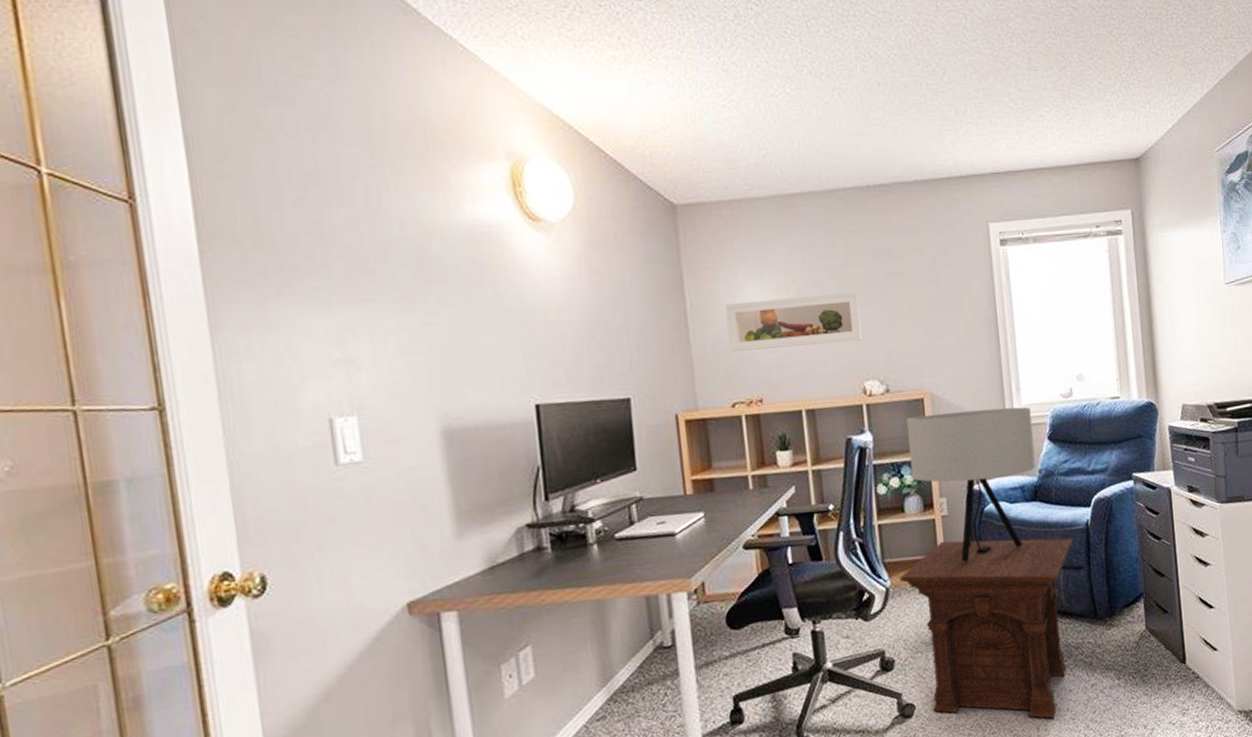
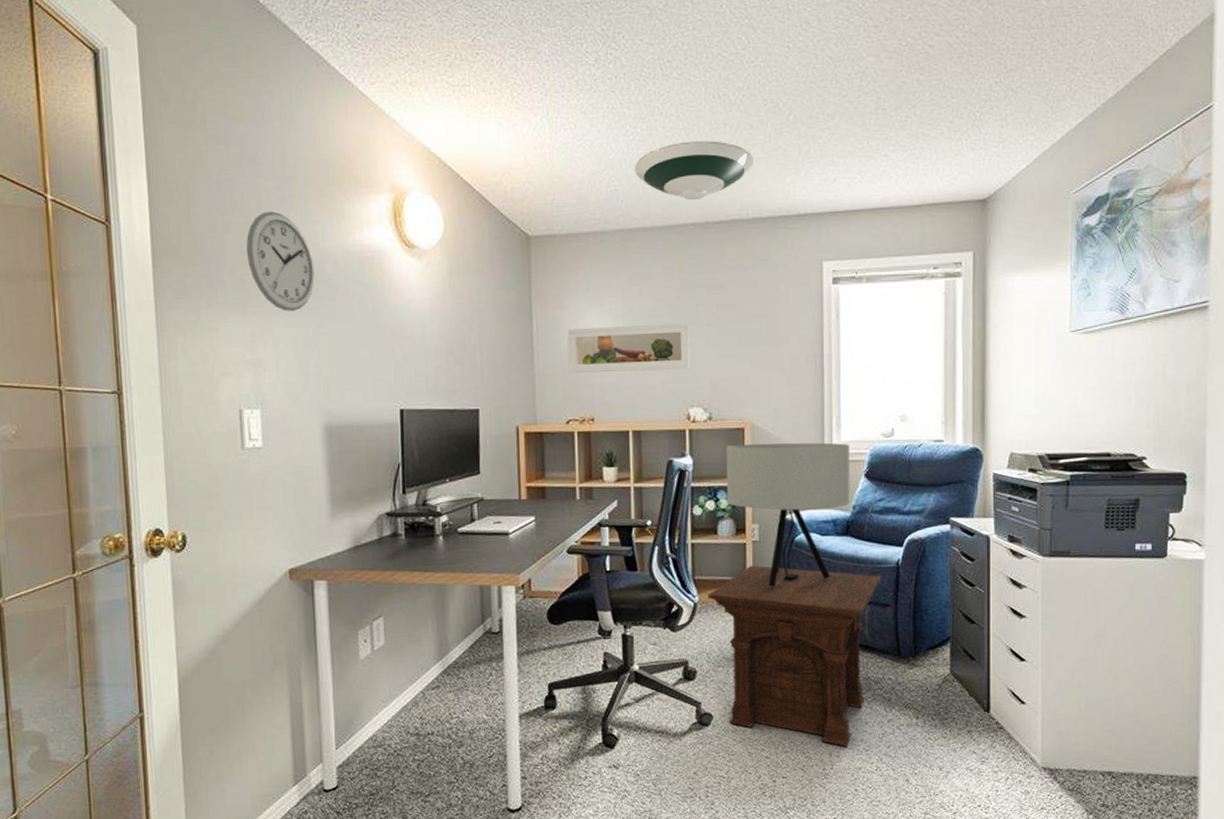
wall clock: none [325,183,418,299] -> present [246,211,315,311]
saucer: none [786,101,912,164] -> present [635,141,755,201]

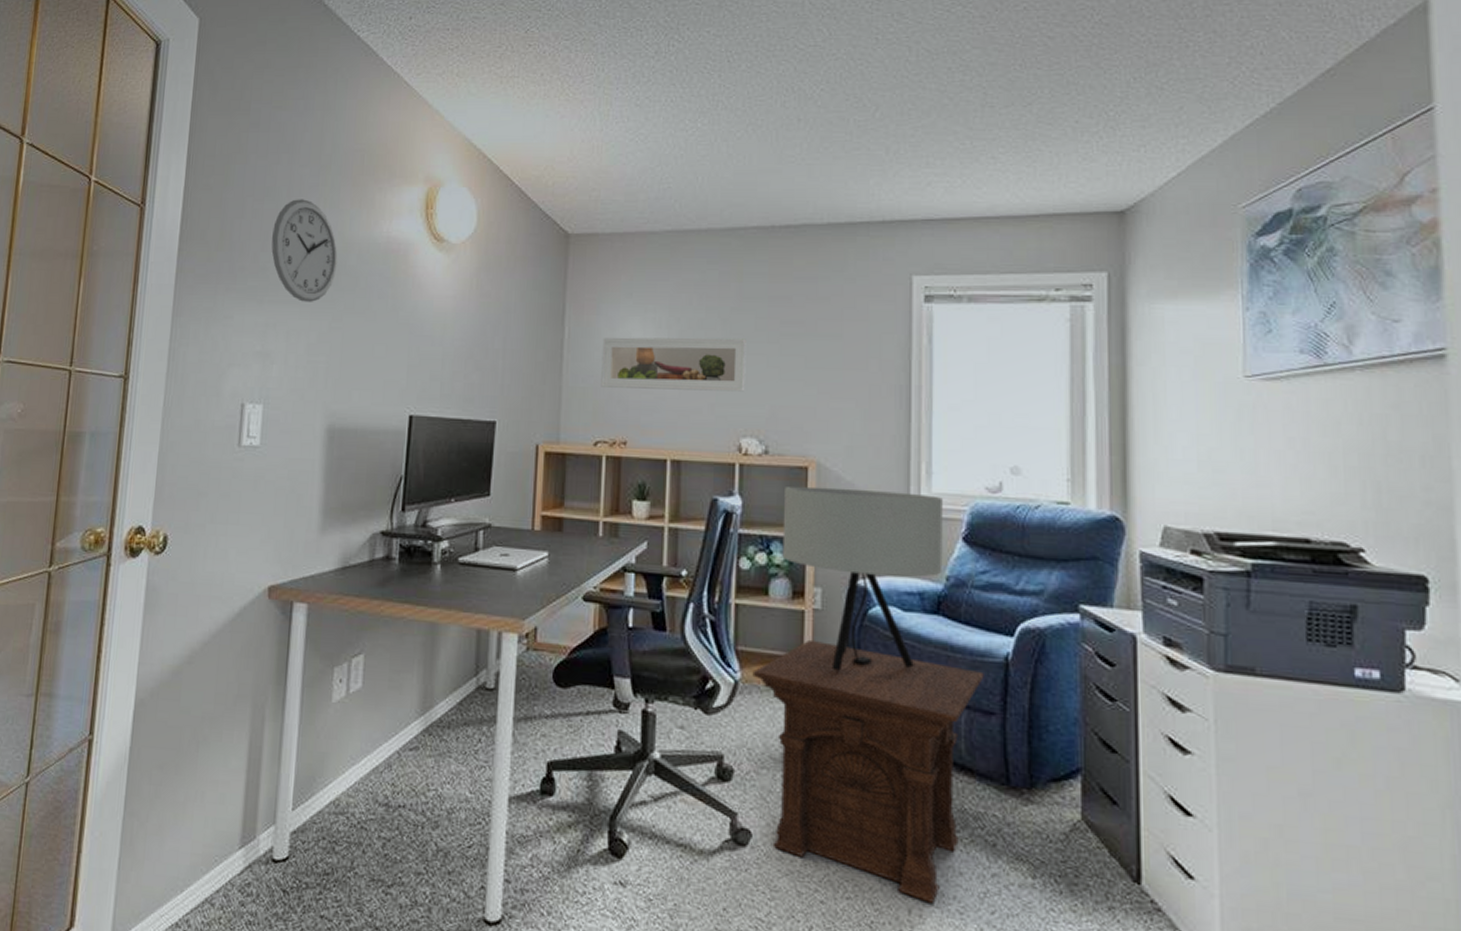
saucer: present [635,141,755,201] -> none [692,137,832,202]

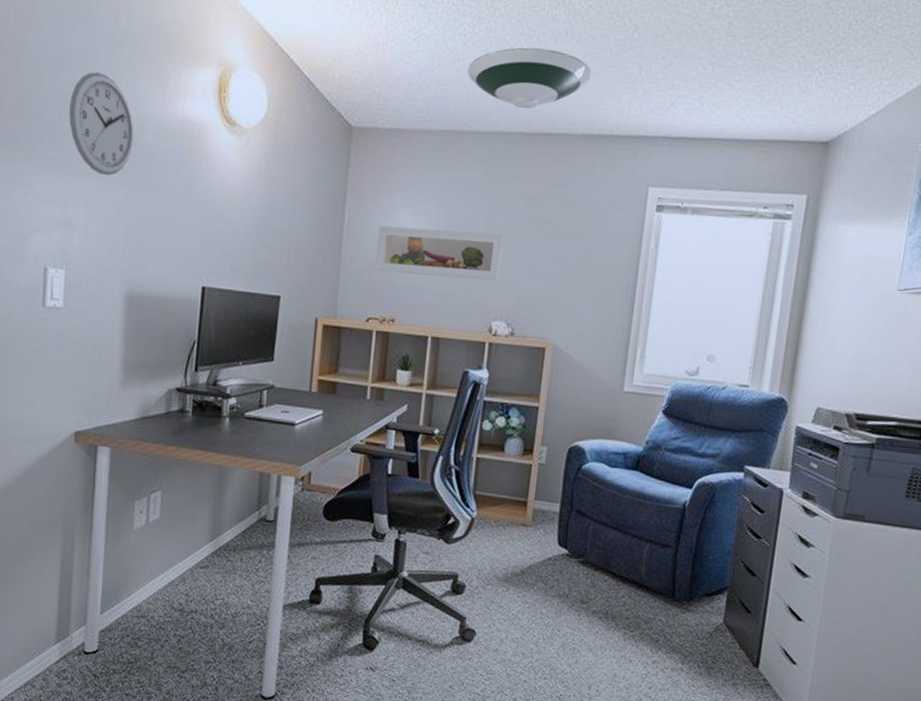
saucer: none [692,137,832,202] -> present [468,47,592,109]
side table: present [752,639,984,903] -> none [486,487,666,682]
table lamp: present [782,486,943,671] -> none [518,363,651,512]

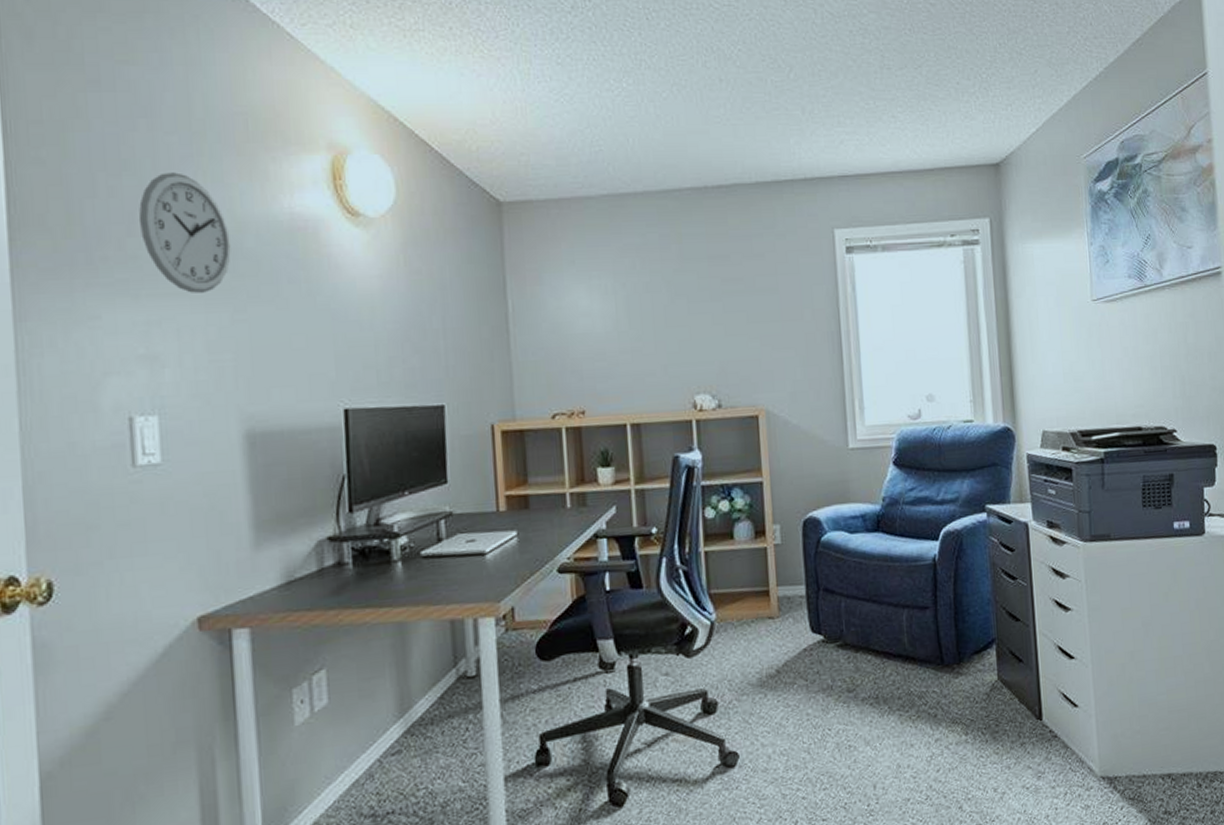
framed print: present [375,226,504,281] -> none [549,299,695,359]
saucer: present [468,47,592,109] -> none [621,98,755,163]

